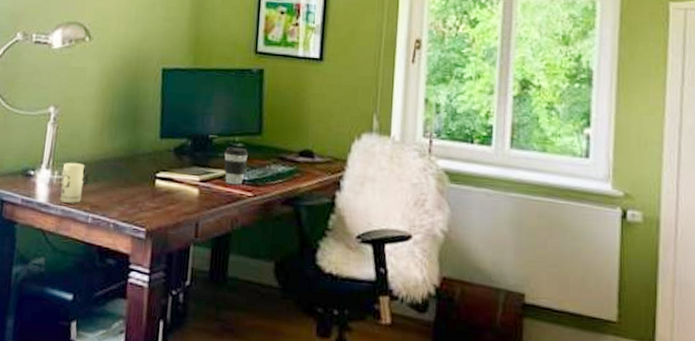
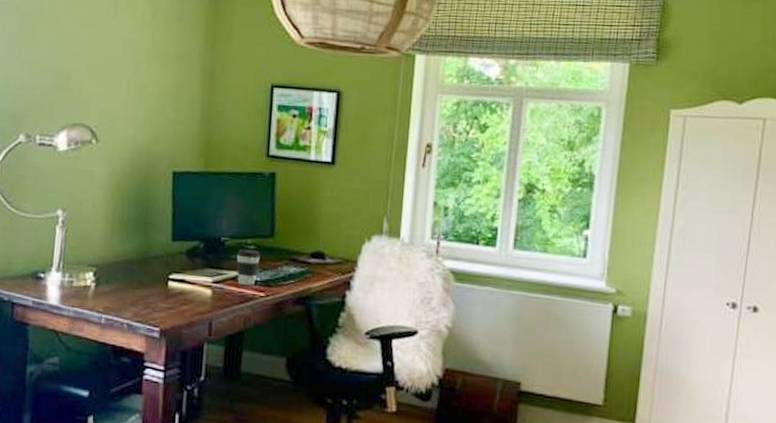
candle: present [60,162,84,204] -> none [72,264,96,305]

